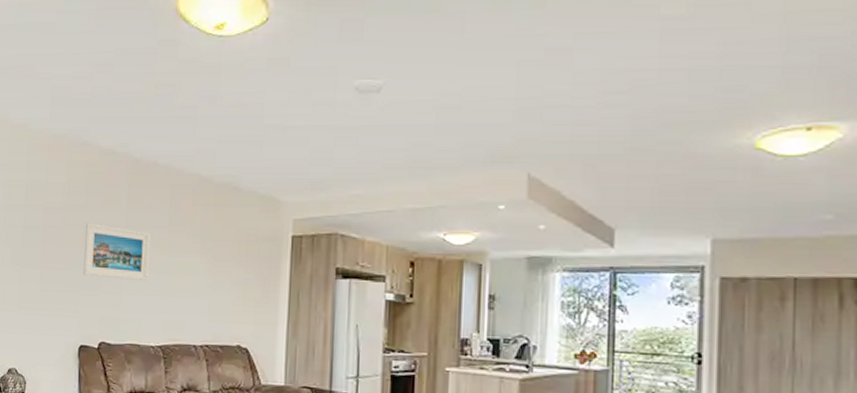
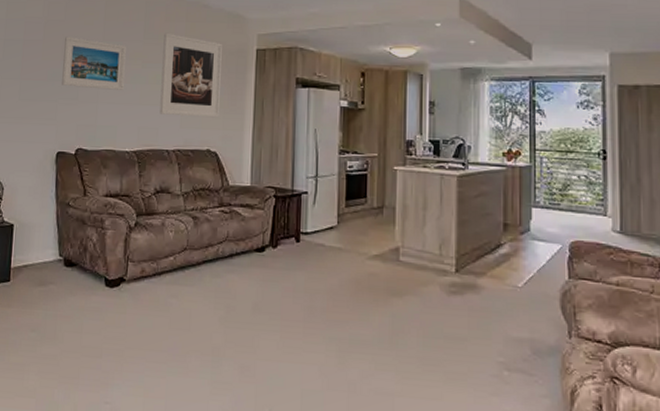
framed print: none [186,218,254,311] -> present [159,32,222,118]

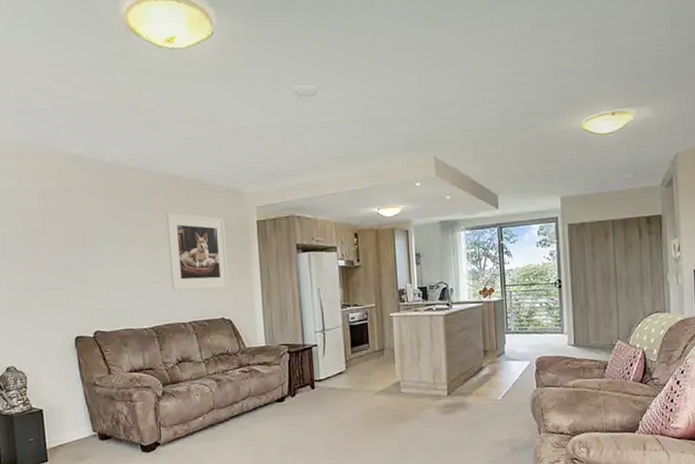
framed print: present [62,36,126,90] -> none [66,224,133,274]

